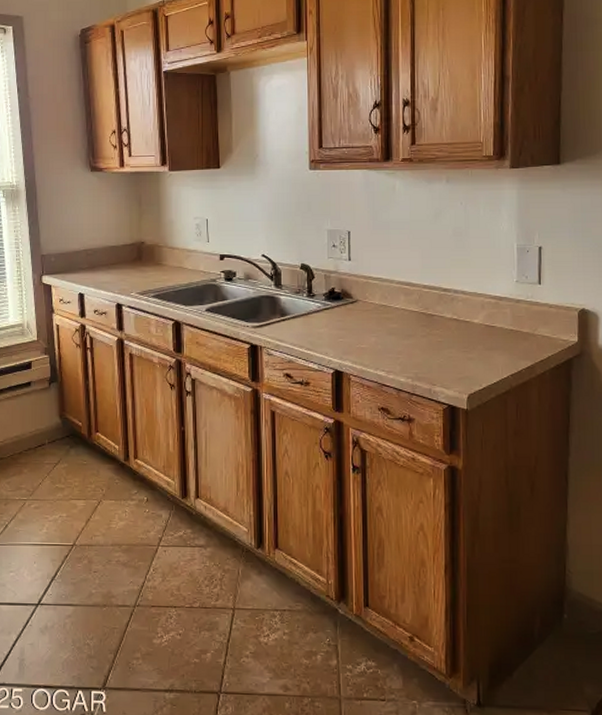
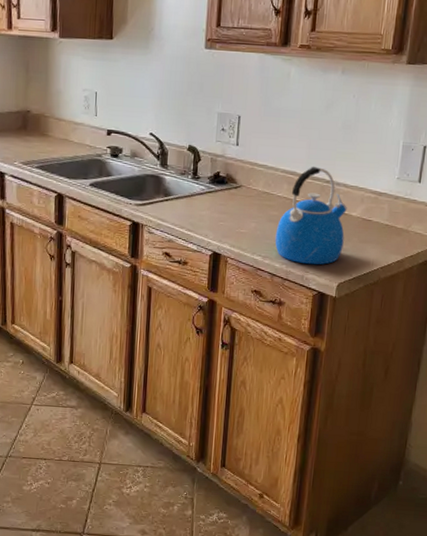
kettle: none [397,275,469,377] -> present [275,166,347,265]

